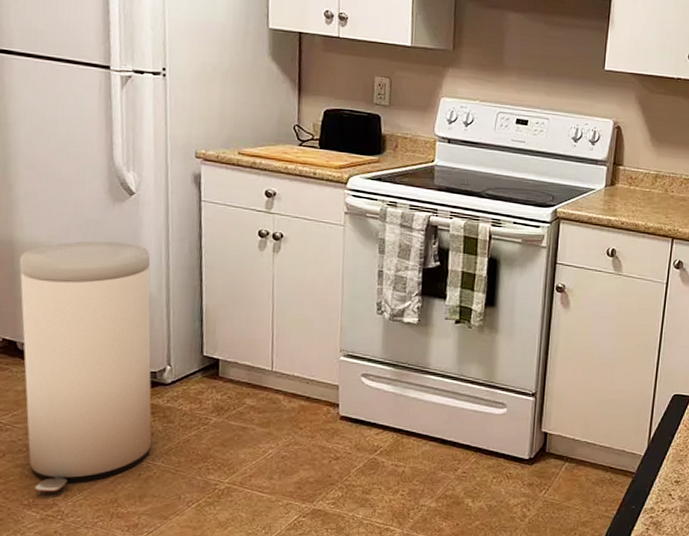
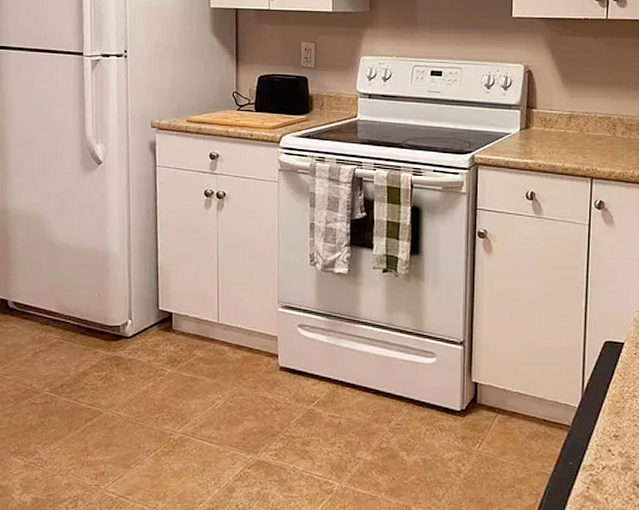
pedal bin: present [19,241,152,493] -> none [11,207,116,441]

